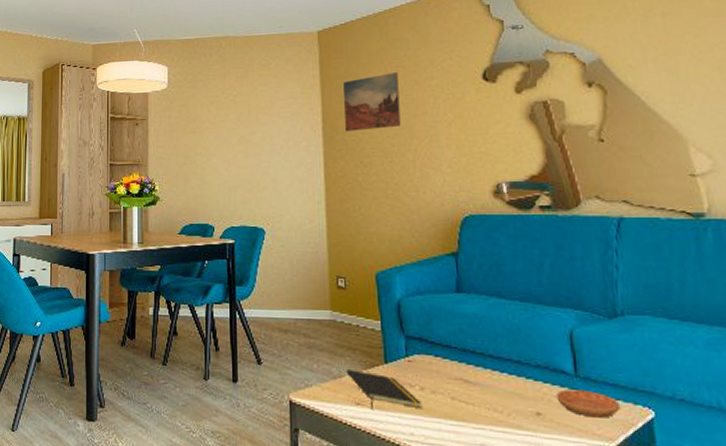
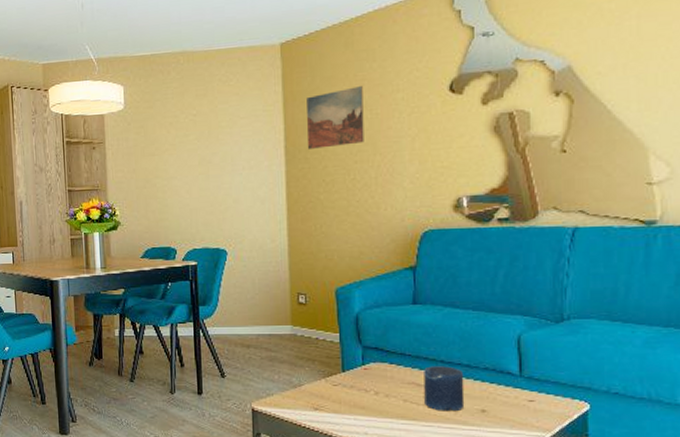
notepad: present [347,369,421,411] -> none [306,379,375,415]
candle: none [471,361,518,414] -> present [424,366,465,412]
saucer: present [556,389,621,418] -> none [501,388,560,412]

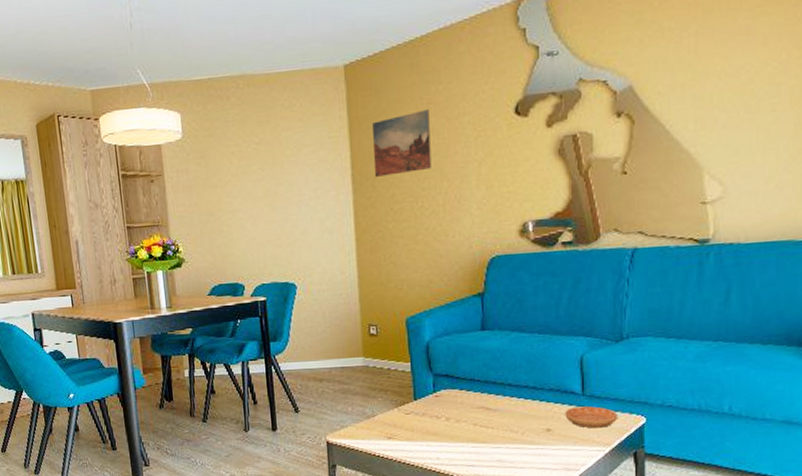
candle: present [424,366,465,412] -> none [492,389,531,433]
saucer: none [501,388,560,412] -> present [565,406,619,428]

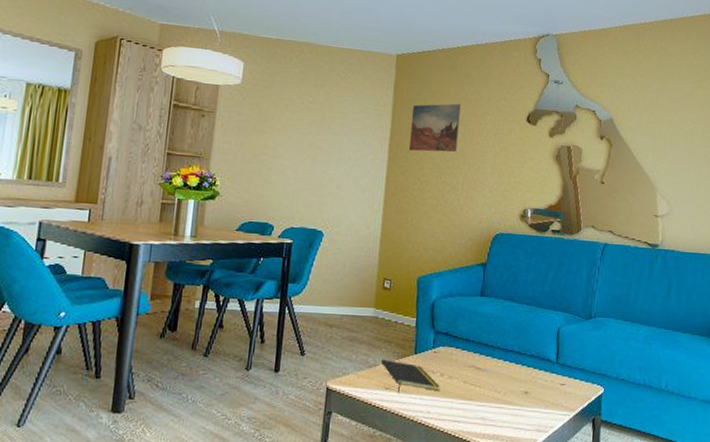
notepad: none [379,409,447,443] -> present [381,359,440,394]
saucer: present [565,406,619,428] -> none [541,373,583,394]

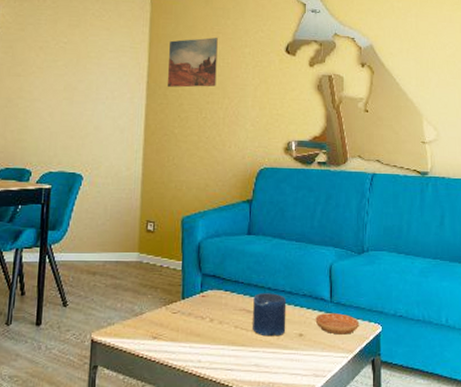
notepad: present [381,359,440,394] -> none [148,307,210,343]
candle: none [481,352,515,393] -> present [253,293,287,337]
saucer: none [541,373,583,394] -> present [315,313,360,335]

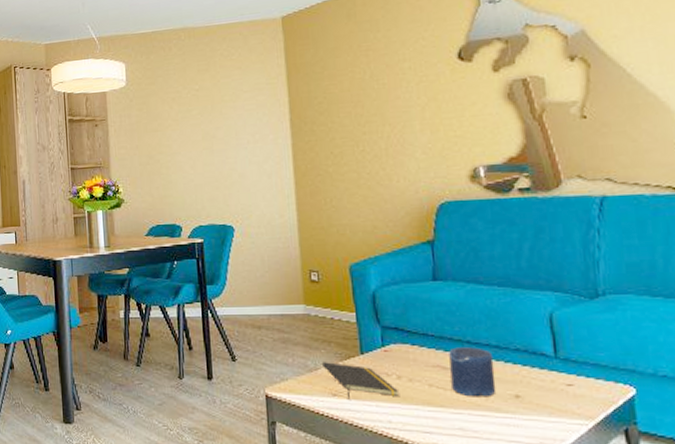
notepad: none [148,307,210,343] -> present [322,362,399,401]
wall art: present [167,37,218,88] -> none [310,56,372,121]
saucer: present [315,313,360,335] -> none [535,371,601,398]

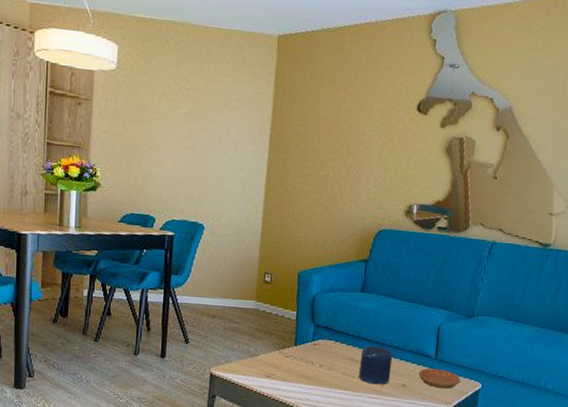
notepad: present [322,362,399,401] -> none [262,350,319,382]
saucer: none [535,371,601,398] -> present [418,368,461,389]

